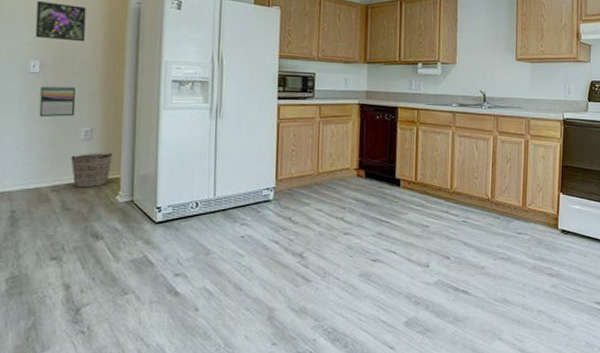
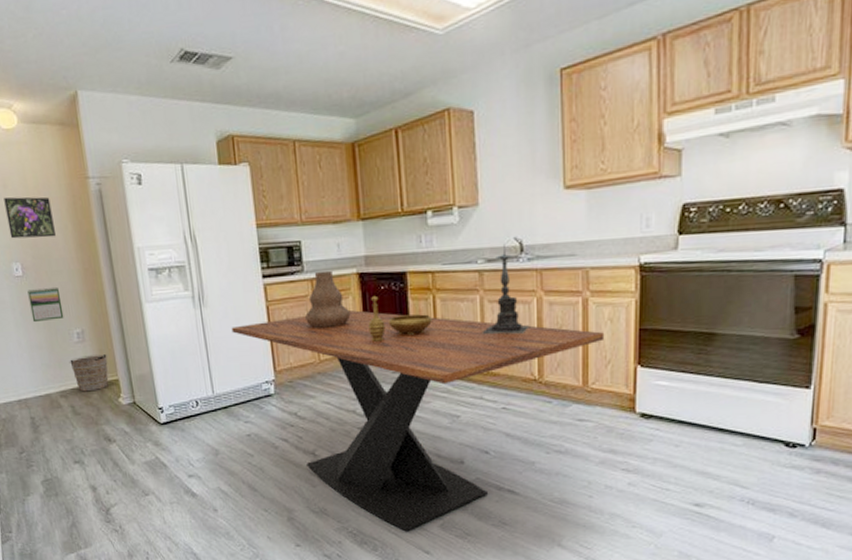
dining table: none [242,133,539,328] -> present [231,310,605,531]
vase: none [309,99,350,147] -> present [304,270,351,329]
decorative bowl: none [363,123,414,160] -> present [368,295,432,342]
candle holder: none [451,93,487,163] -> present [482,243,530,335]

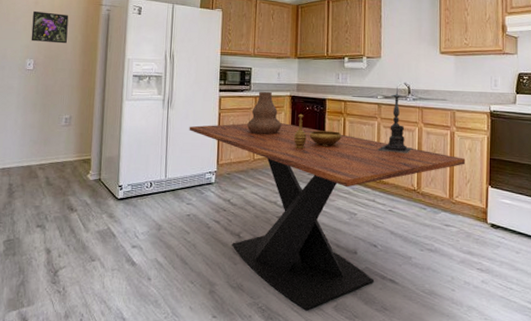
calendar: present [27,286,64,323] -> none [32,80,60,107]
bucket: present [69,354,109,392] -> none [53,137,87,167]

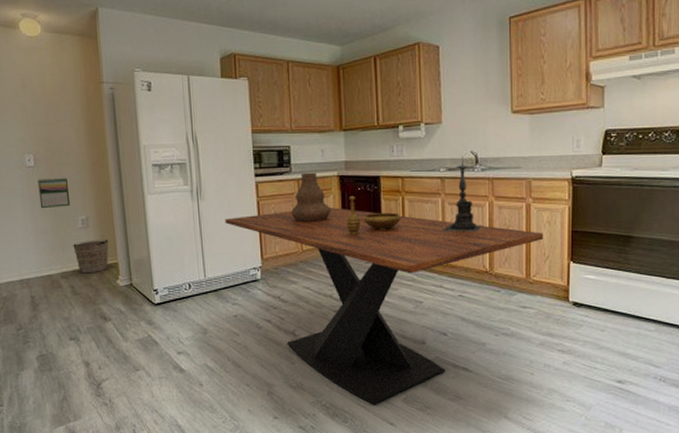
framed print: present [31,10,69,44] -> none [22,95,68,133]
calendar: none [32,80,60,107] -> present [38,177,71,209]
bucket: none [53,137,87,167] -> present [72,240,110,274]

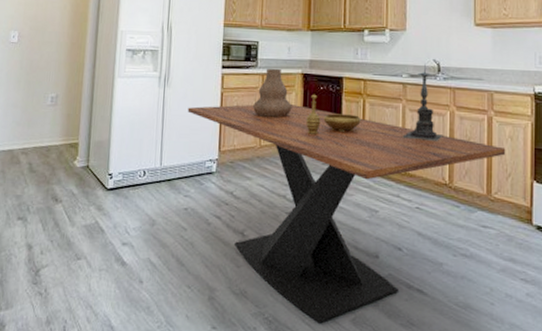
calendar: present [38,177,71,209] -> none [15,54,46,84]
bucket: present [72,240,110,274] -> none [37,118,74,152]

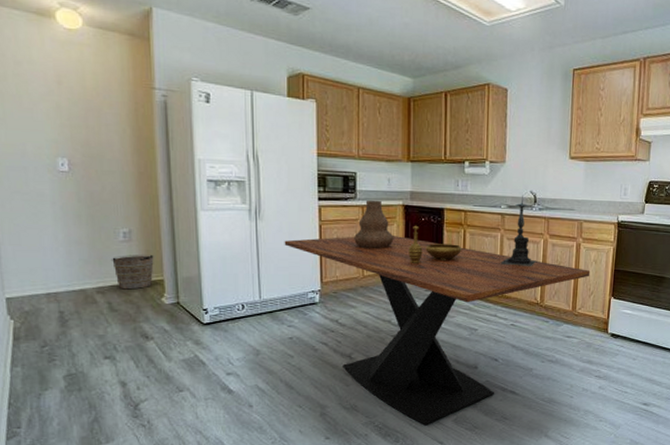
bucket: none [37,118,74,152] -> present [110,255,155,290]

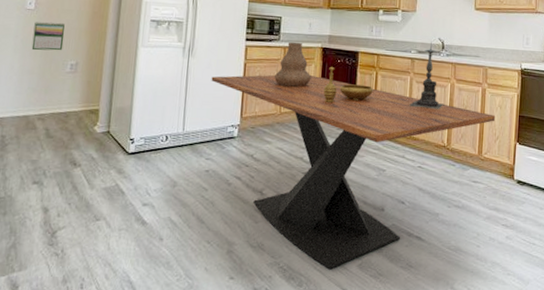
calendar: none [72,185,111,218] -> present [31,22,65,51]
bucket: present [110,255,155,290] -> none [55,85,95,118]

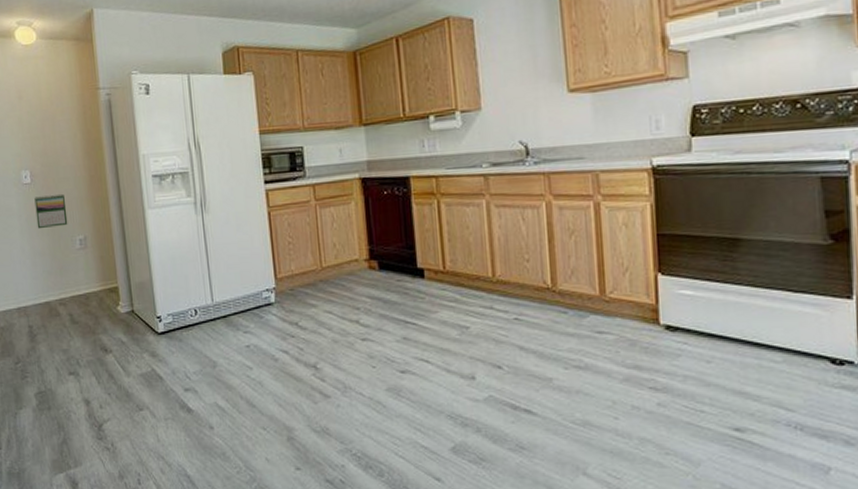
dining table: present [211,75,496,269] -> none [232,216,621,454]
vase: present [274,42,312,88] -> none [306,175,354,235]
decorative bowl: present [323,66,373,103] -> none [371,200,437,248]
candle holder: present [409,41,444,109] -> none [489,147,540,241]

